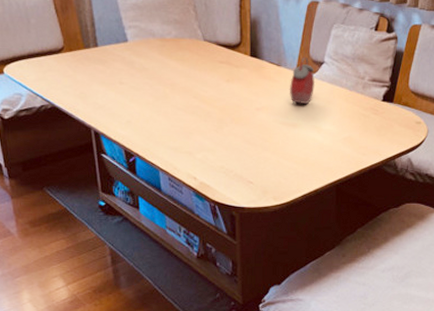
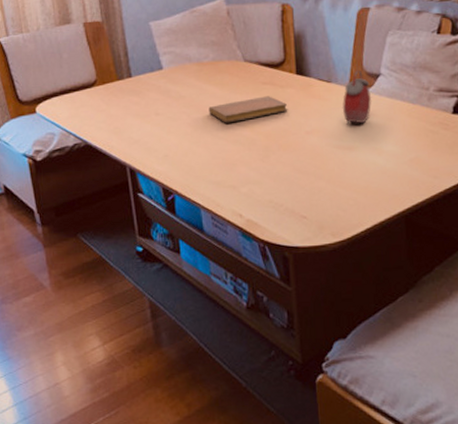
notebook: none [169,74,242,96] -> present [208,96,288,123]

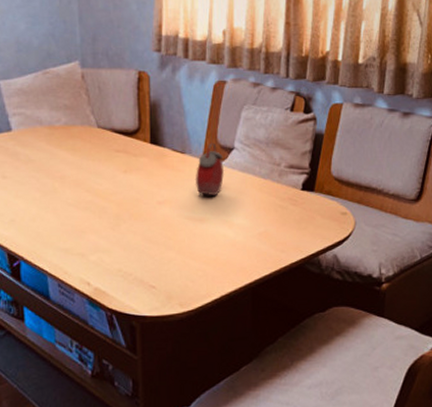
notebook: present [208,96,288,123] -> none [59,164,141,190]

